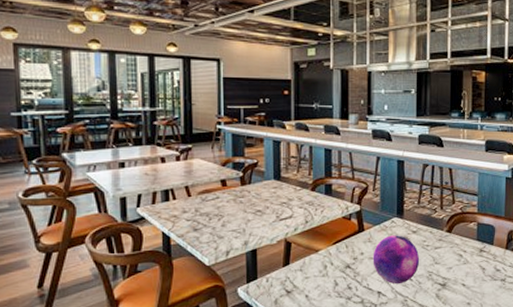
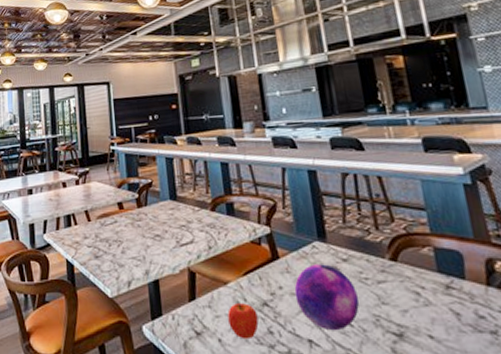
fruit: none [316,266,341,294] -> present [227,303,259,340]

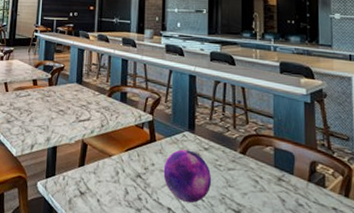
fruit: present [227,303,259,340] -> none [108,173,132,202]

